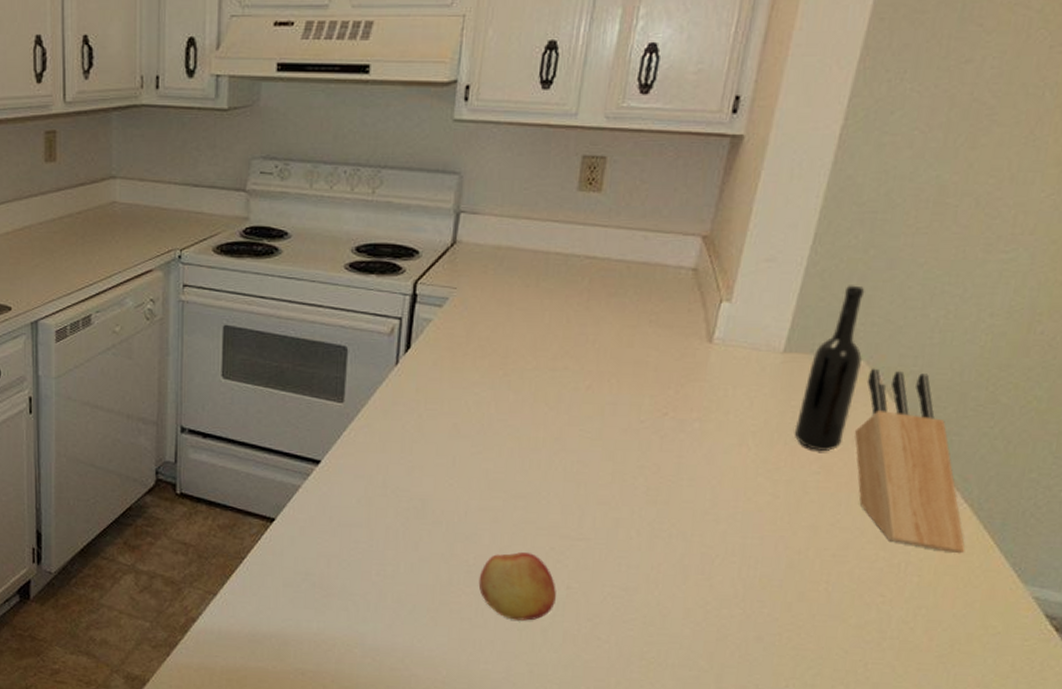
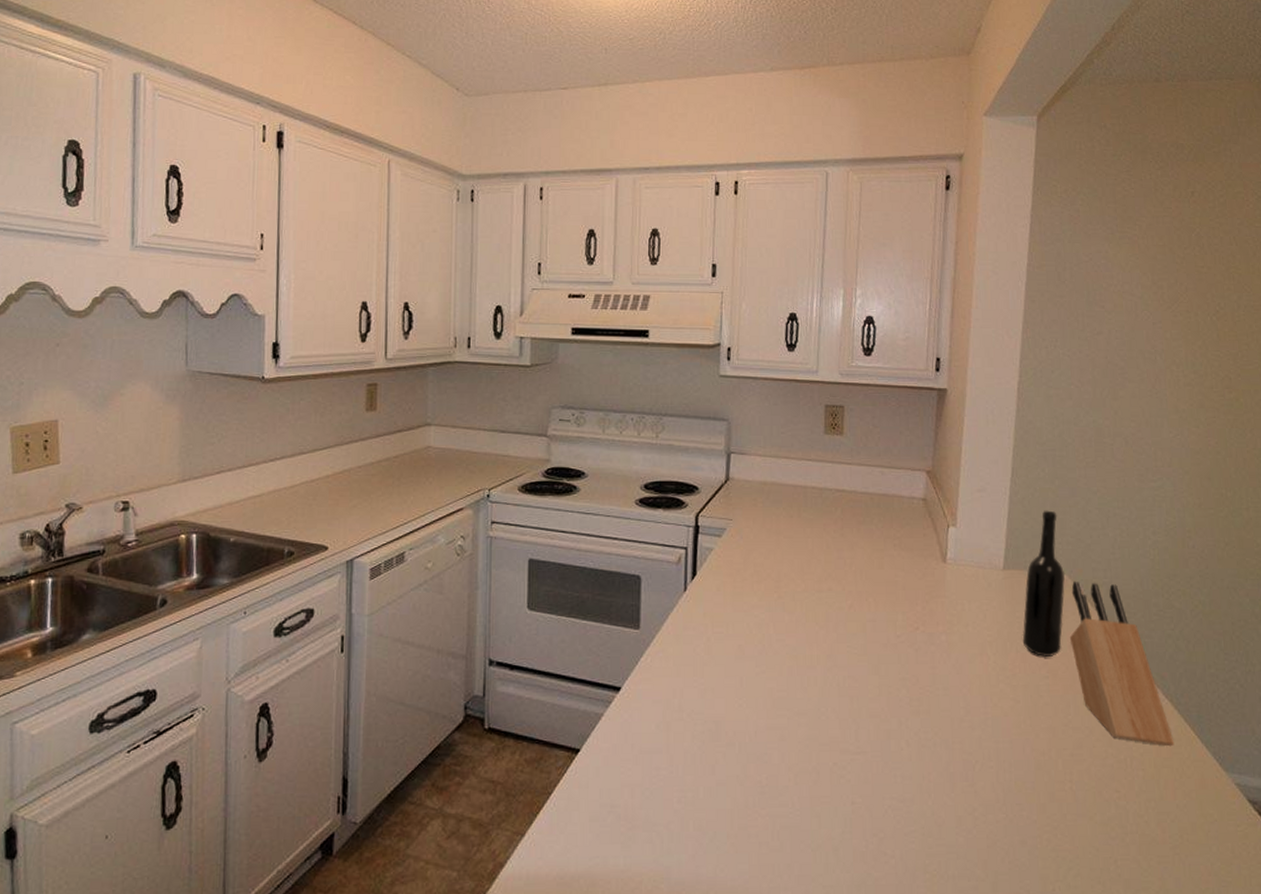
apple: present [478,552,556,621] -> none [772,770,843,841]

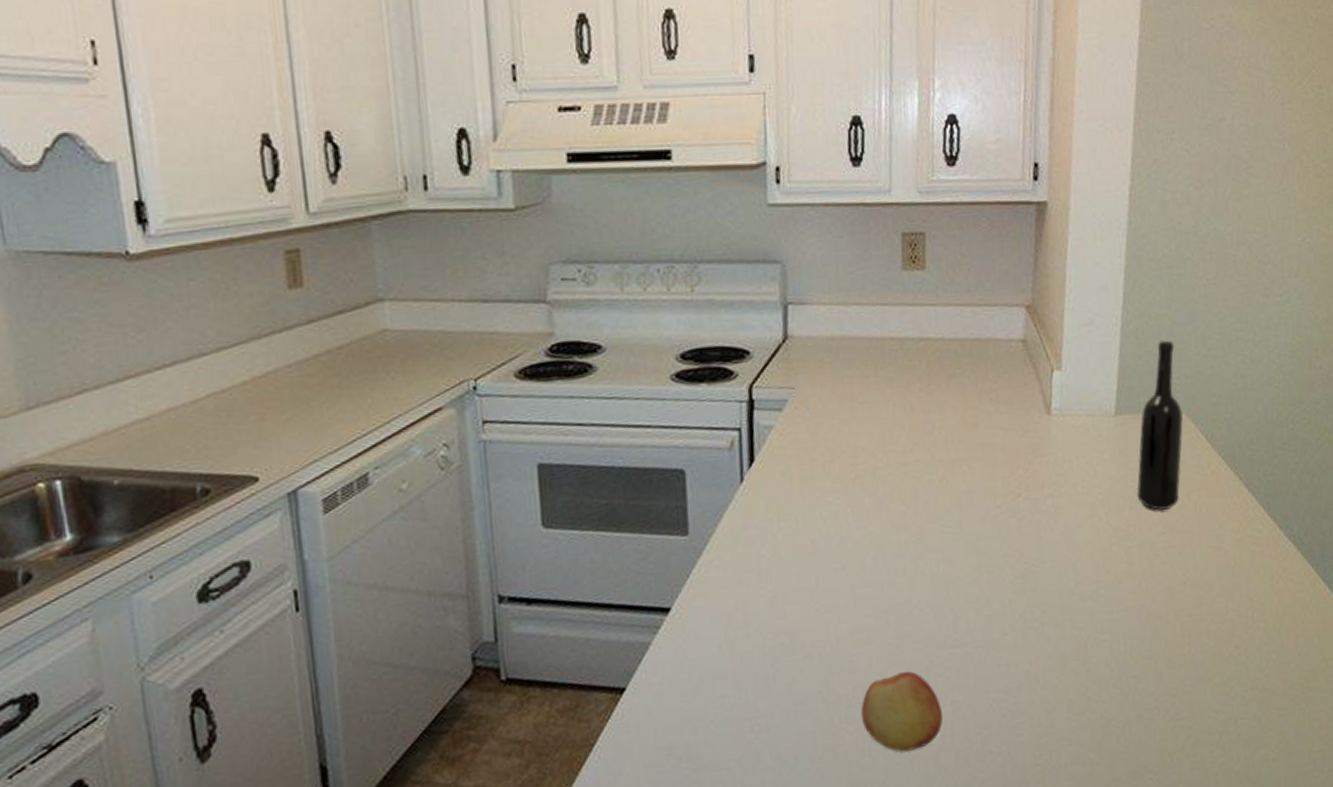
apple: none [772,770,843,841] -> present [861,671,943,752]
knife block: present [1069,581,1175,747] -> none [1187,419,1297,592]

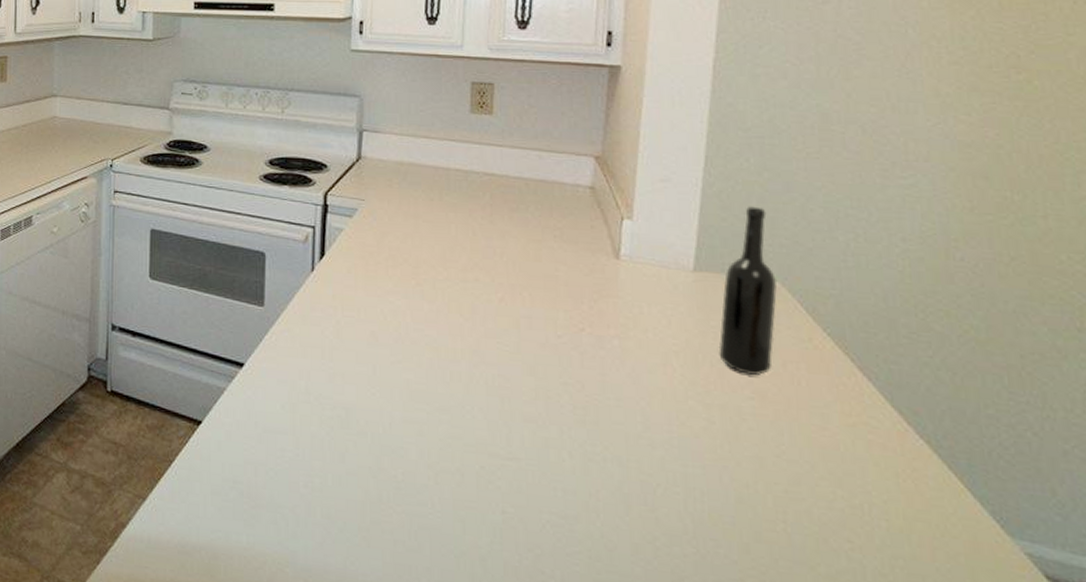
apple: present [861,671,943,752] -> none [409,470,492,547]

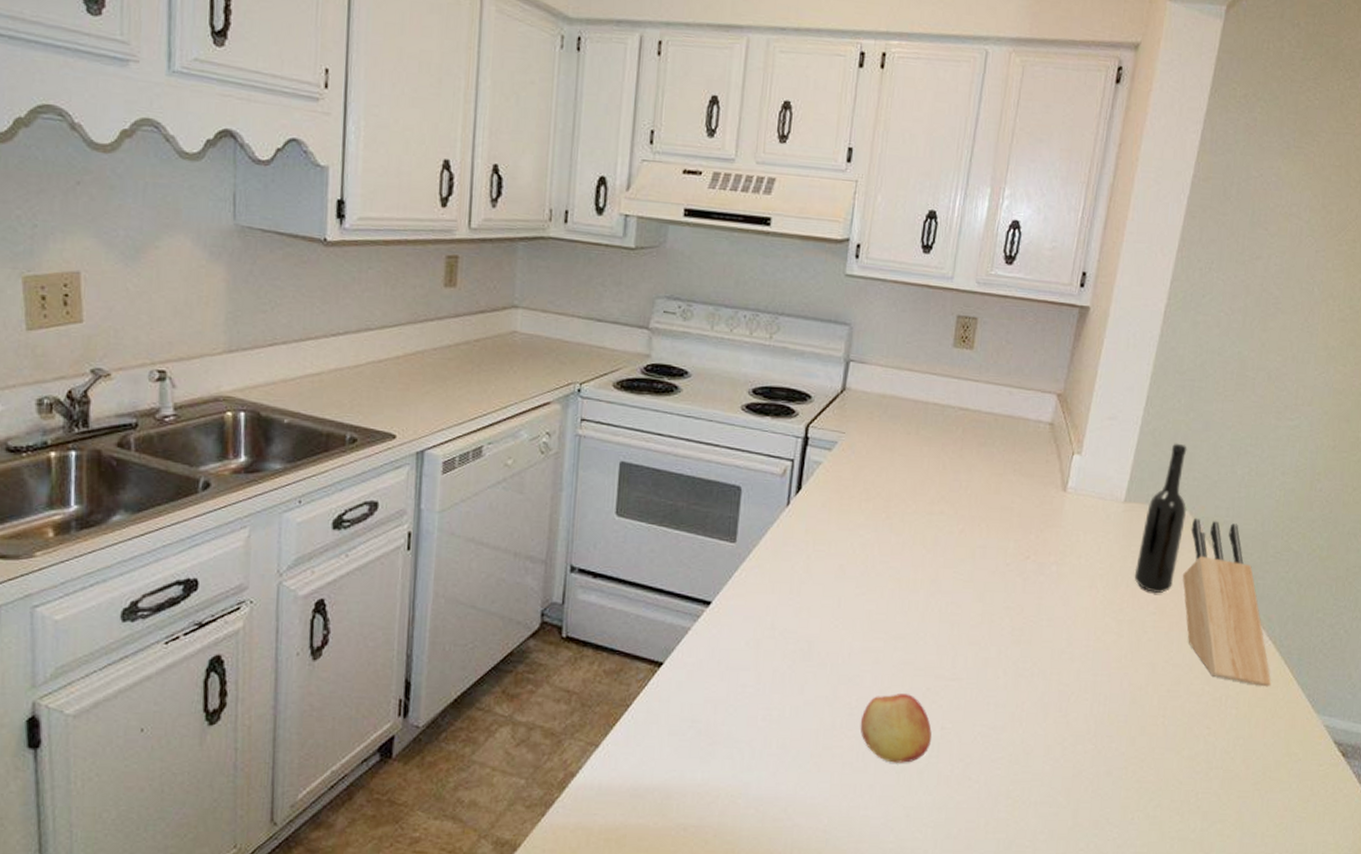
apple: none [409,470,492,547] -> present [860,694,932,763]
knife block: none [782,290,933,498] -> present [1182,517,1272,687]

